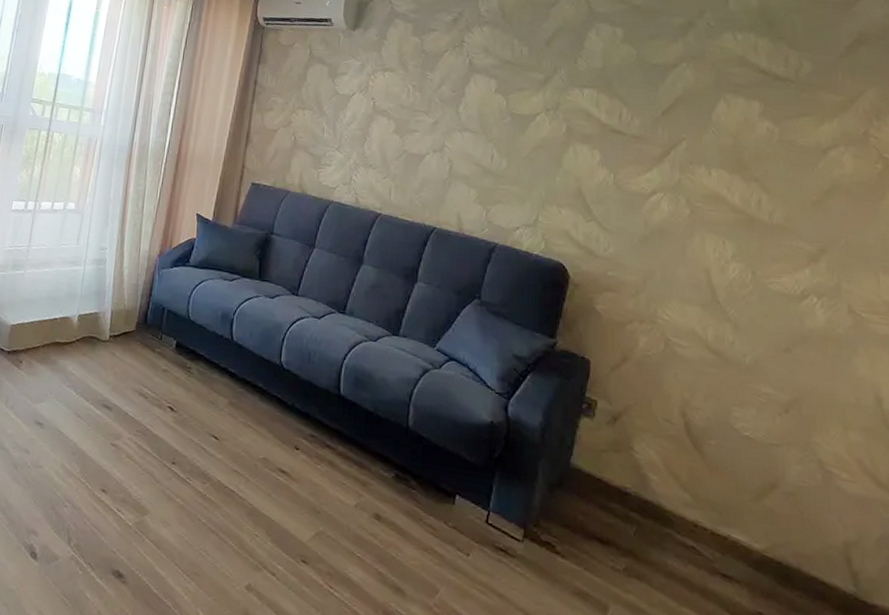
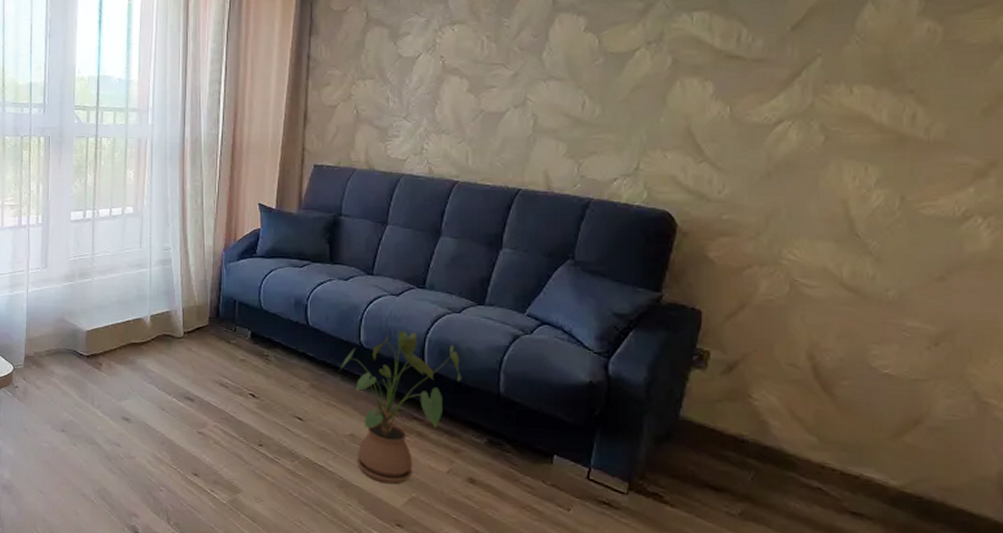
house plant: none [257,354,375,516] -> present [338,331,462,485]

